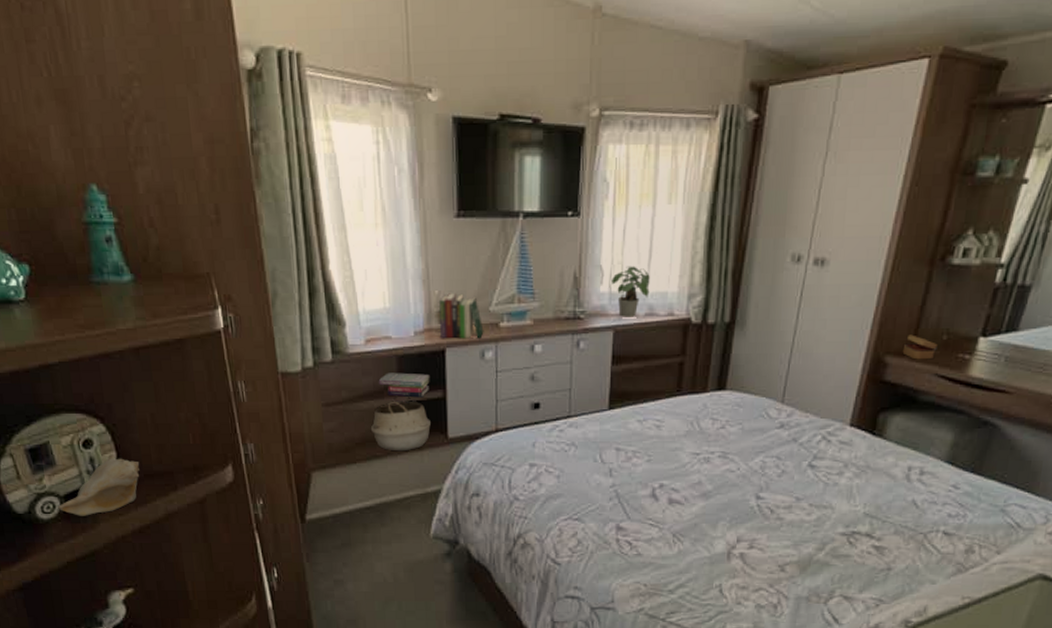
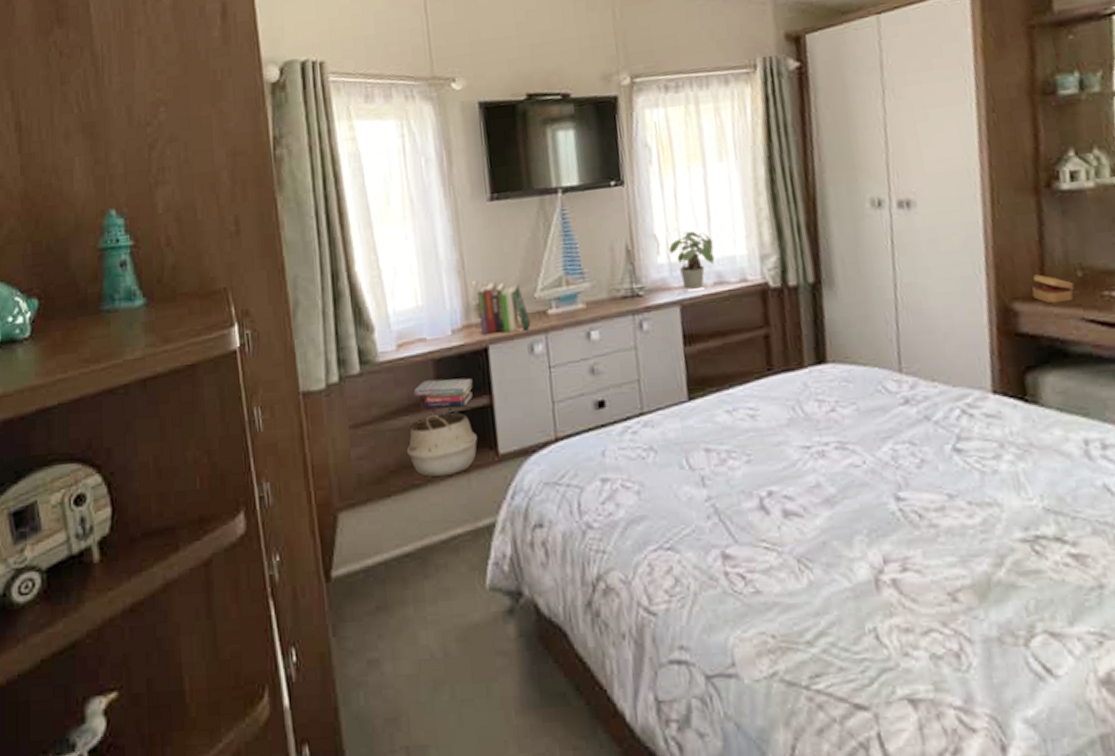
seashell: present [58,454,140,516] -> none [37,511,137,596]

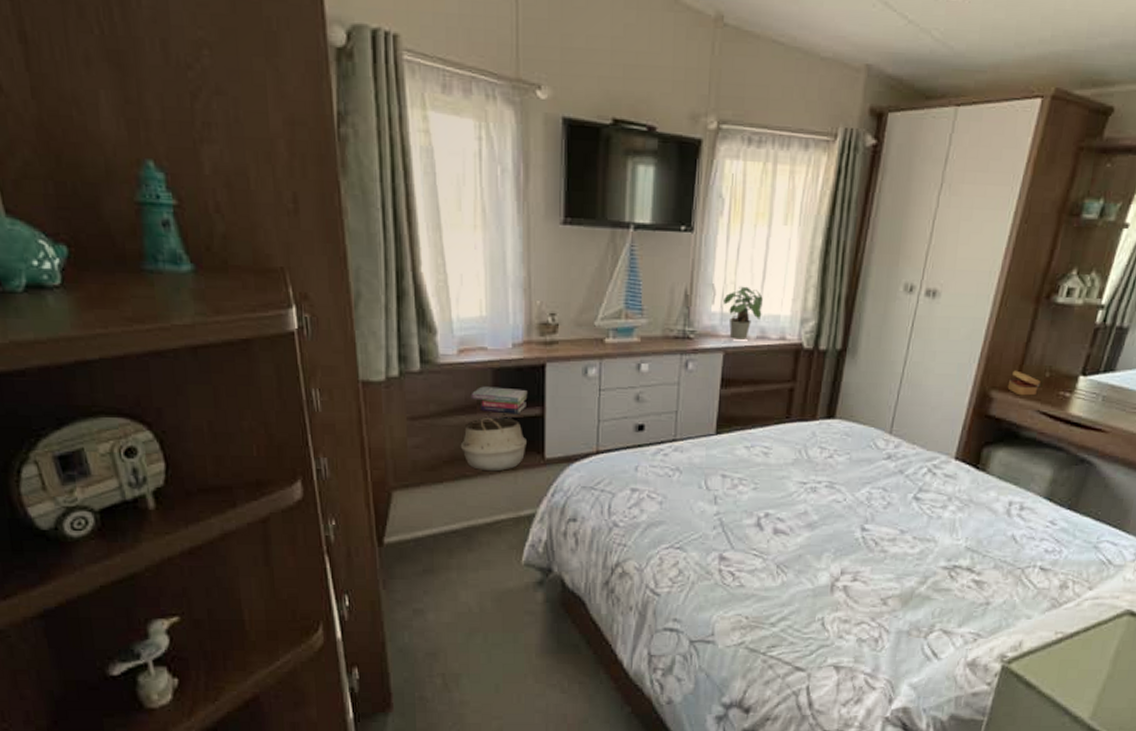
books: present [476,282,531,336] -> none [539,304,588,355]

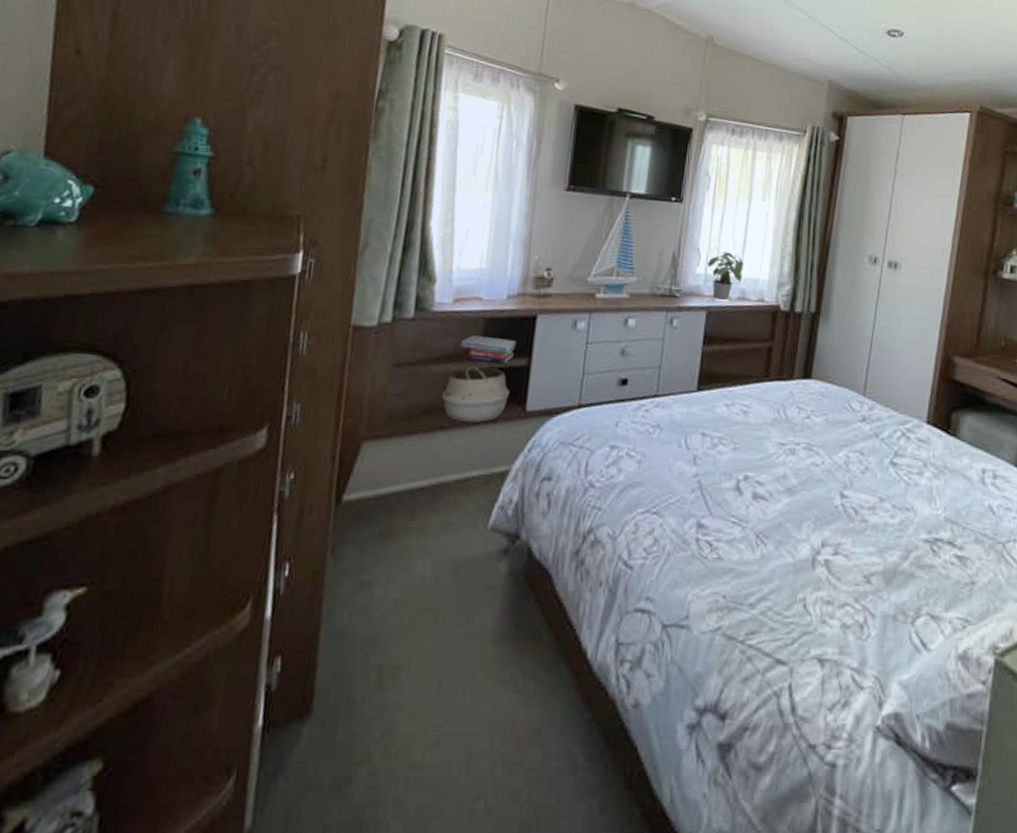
jewelry box: present [1007,370,1041,396] -> none [968,338,998,363]

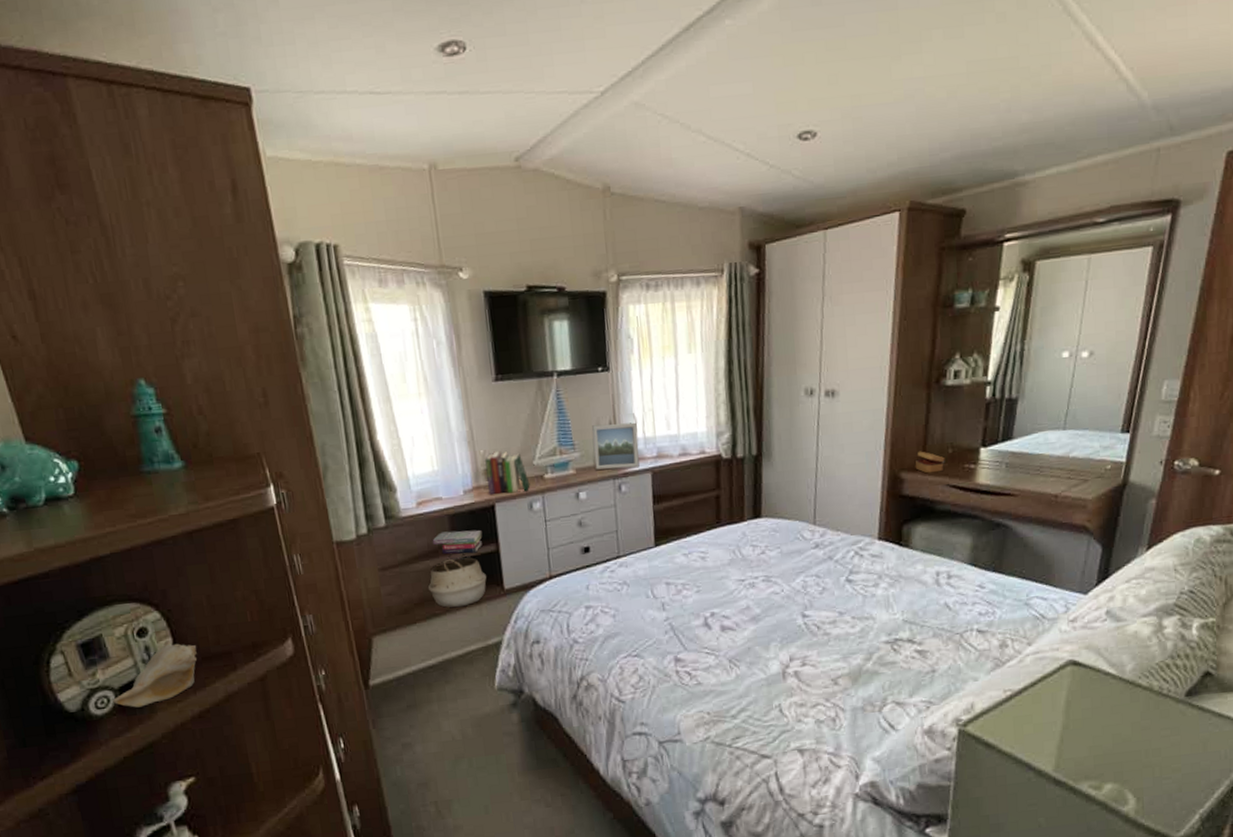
seashell: none [20,406,152,484] -> present [112,640,198,708]
books: none [533,260,580,308] -> present [484,451,530,495]
picture frame: none [649,252,700,304] -> present [592,422,640,471]
potted plant: present [707,251,743,301] -> none [644,411,681,460]
jewelry box: none [968,338,998,363] -> present [915,451,945,474]

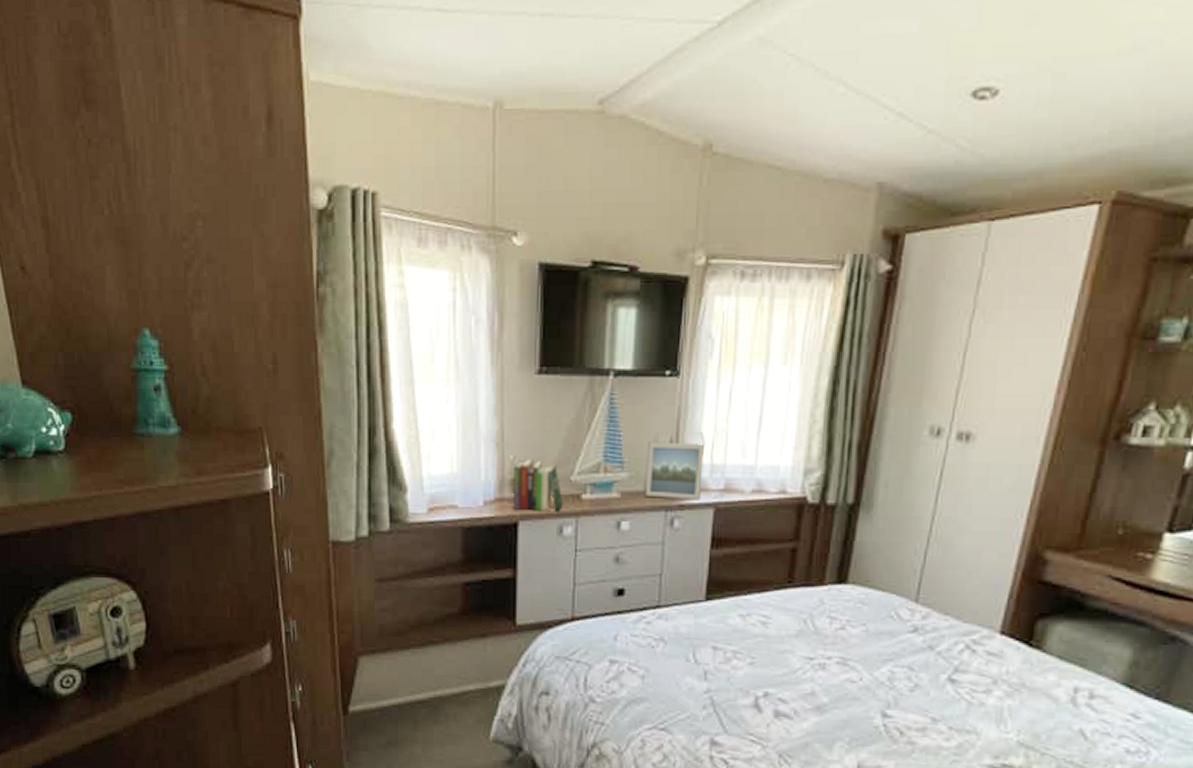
seashell: present [112,640,198,708] -> none [78,625,170,694]
woven basket: present [427,552,487,608] -> none [428,573,497,638]
books: present [432,530,483,555] -> none [440,546,499,577]
jewelry box: present [915,451,945,474] -> none [1066,526,1111,558]

